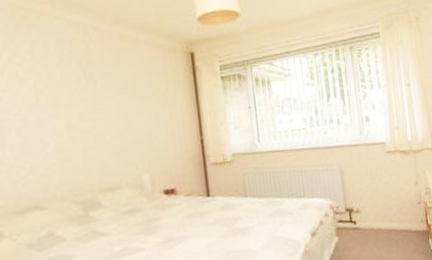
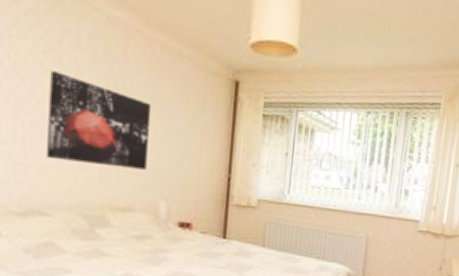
wall art: none [26,78,126,157] -> present [47,71,152,170]

